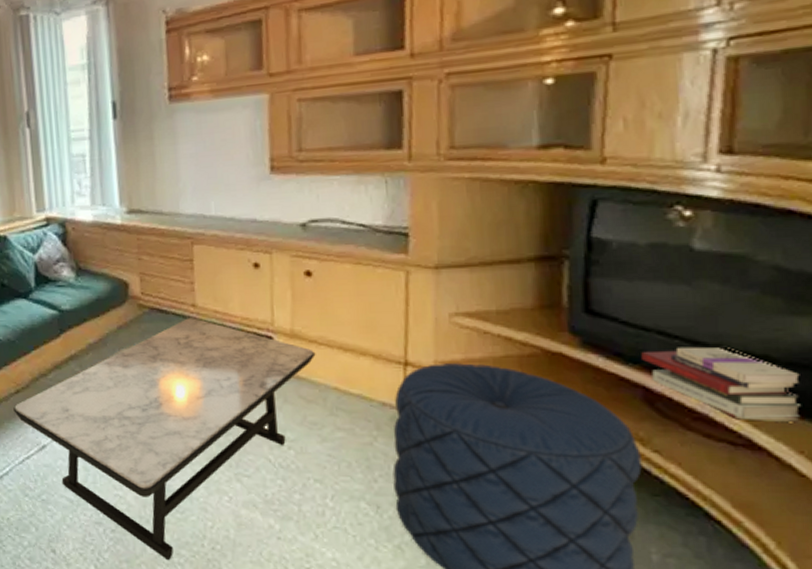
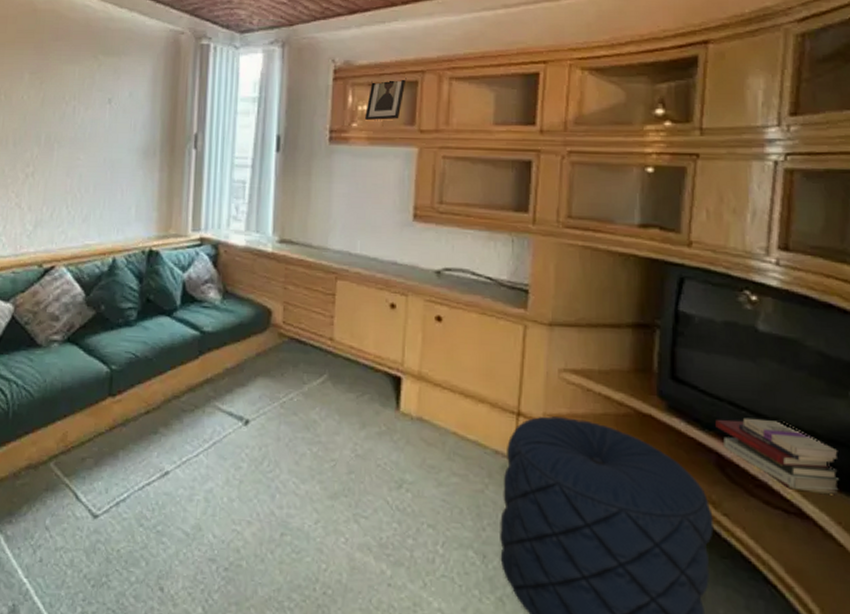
coffee table: present [13,318,316,561] -> none [141,351,439,605]
picture frame: none [205,17,249,71] -> present [364,78,407,120]

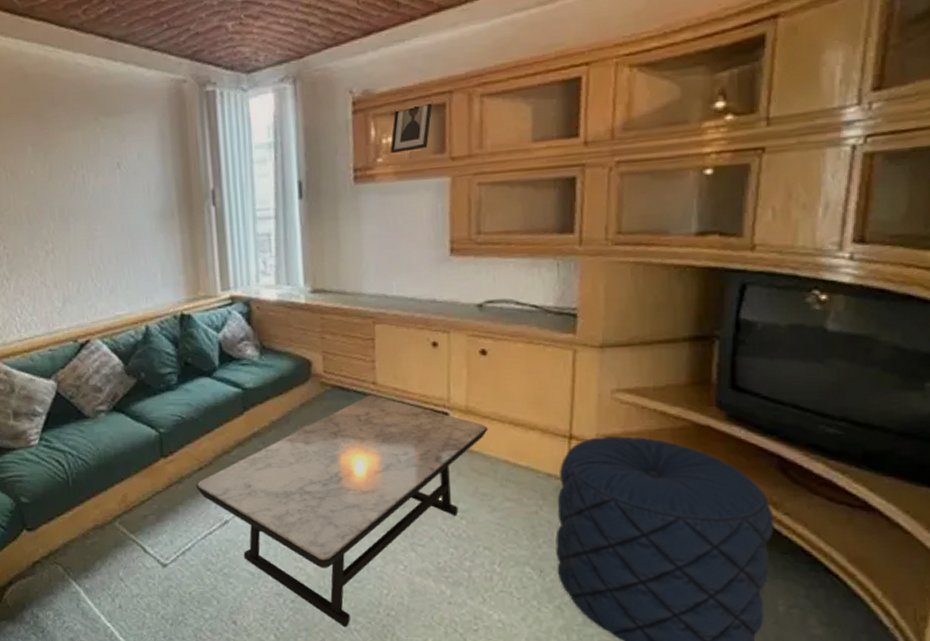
coffee table: none [141,351,439,605] -> present [196,395,488,628]
books: present [715,417,840,496] -> none [778,419,910,487]

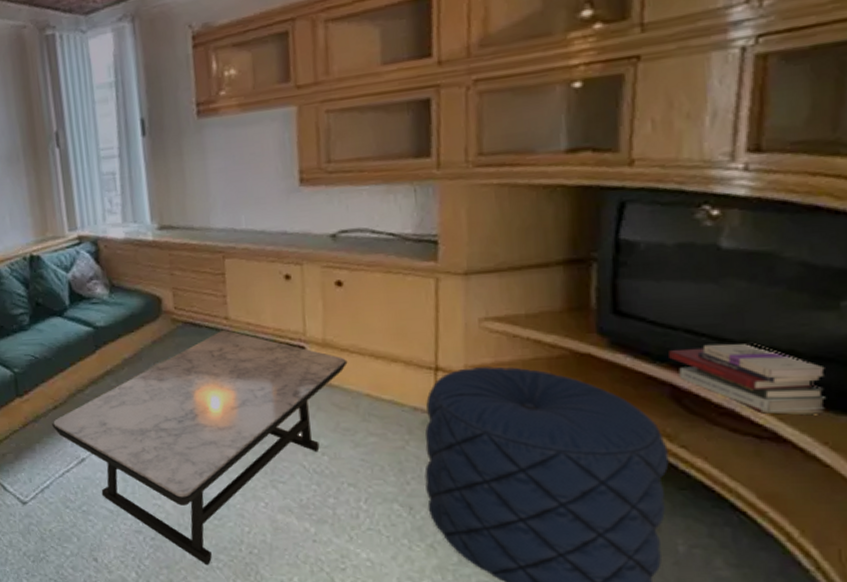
picture frame: present [389,101,433,153] -> none [232,30,275,85]
books: none [778,419,910,487] -> present [669,343,827,416]

